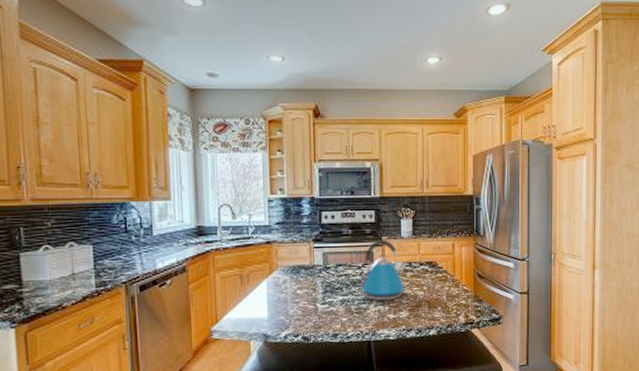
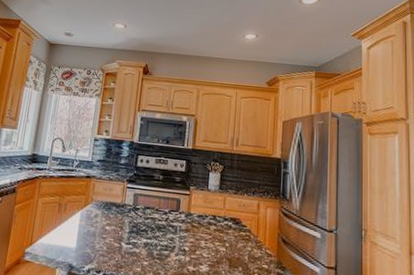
kettle: present [357,239,406,301] -> none [161,189,209,252]

